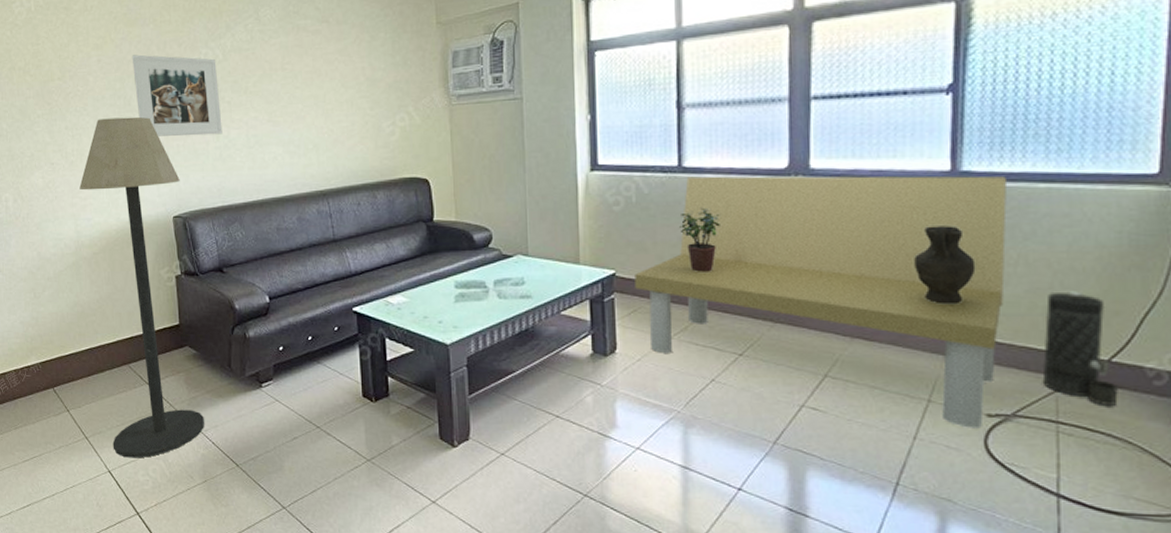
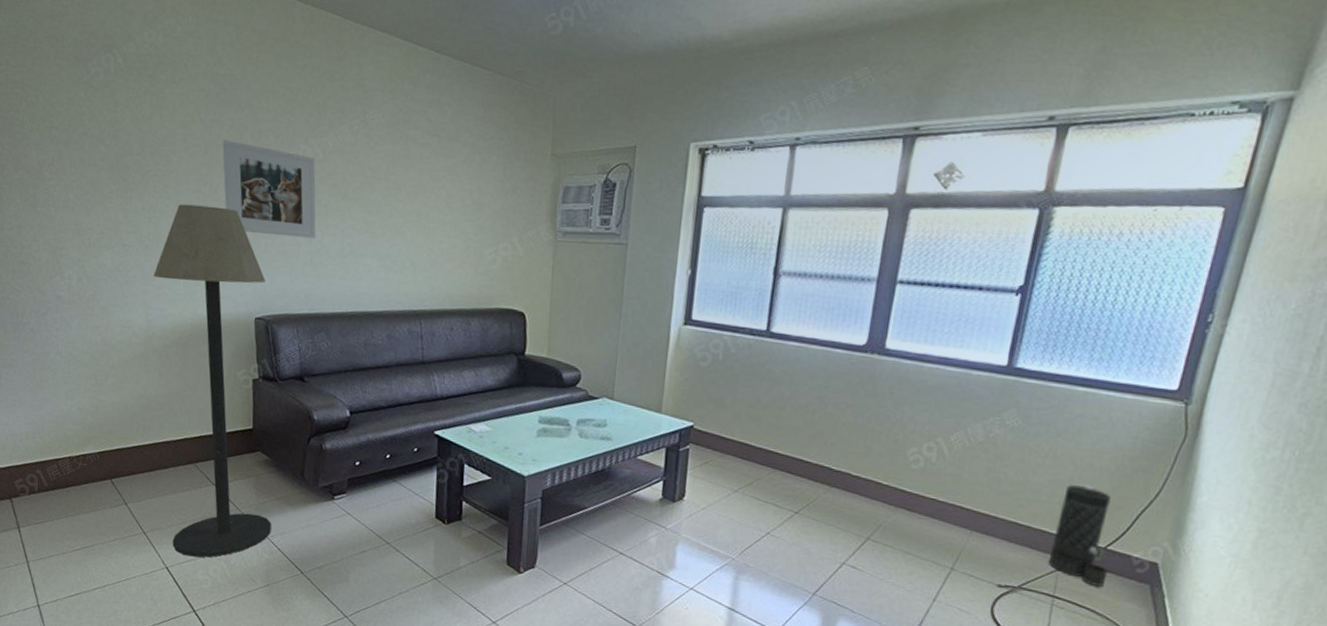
bench: present [635,176,1007,429] -> none [710,342,1052,596]
potted plant: present [679,207,720,272] -> none [759,372,798,434]
decorative vase: present [914,226,976,305] -> none [960,414,1013,487]

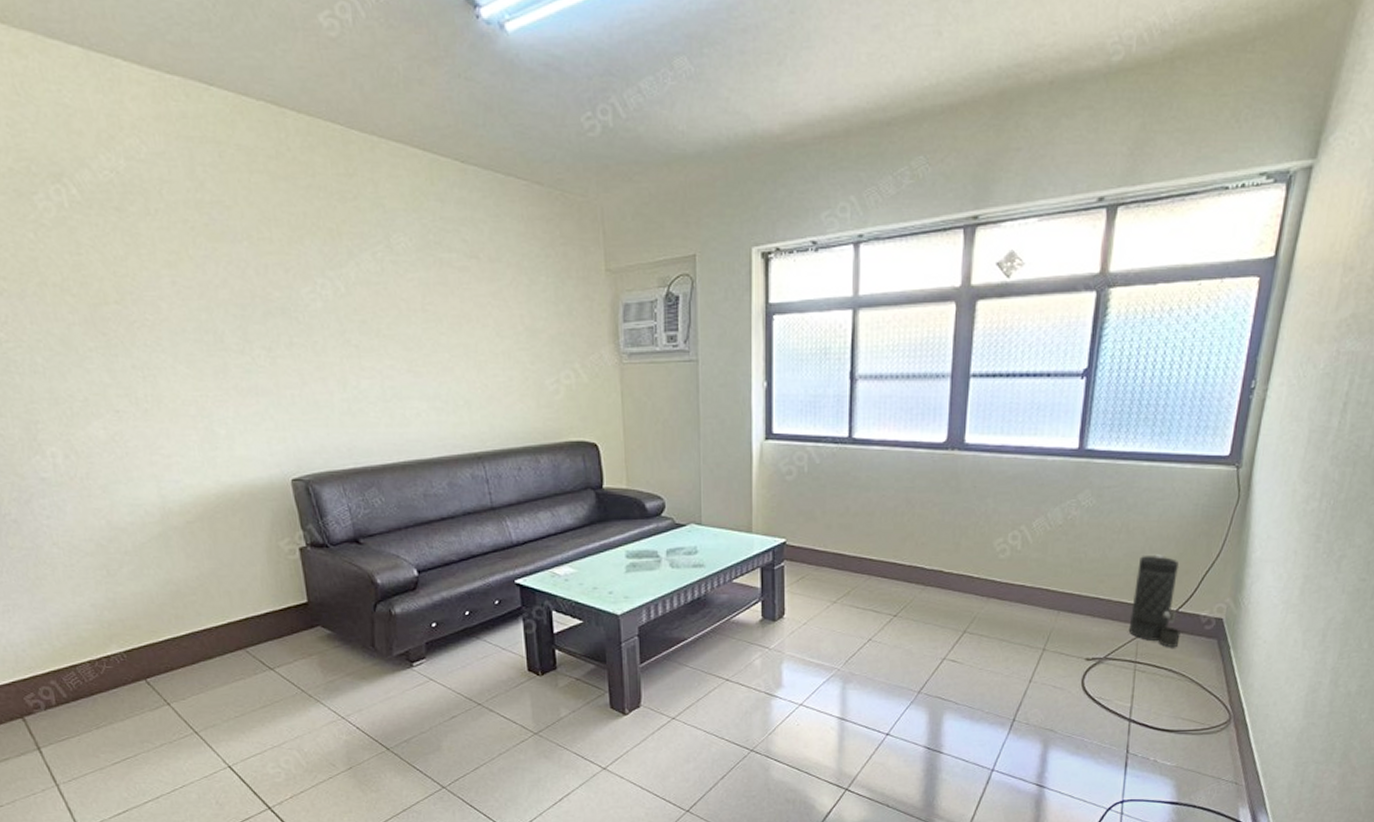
floor lamp: present [154,204,271,558] -> none [159,357,346,751]
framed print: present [222,140,316,239] -> none [220,279,350,384]

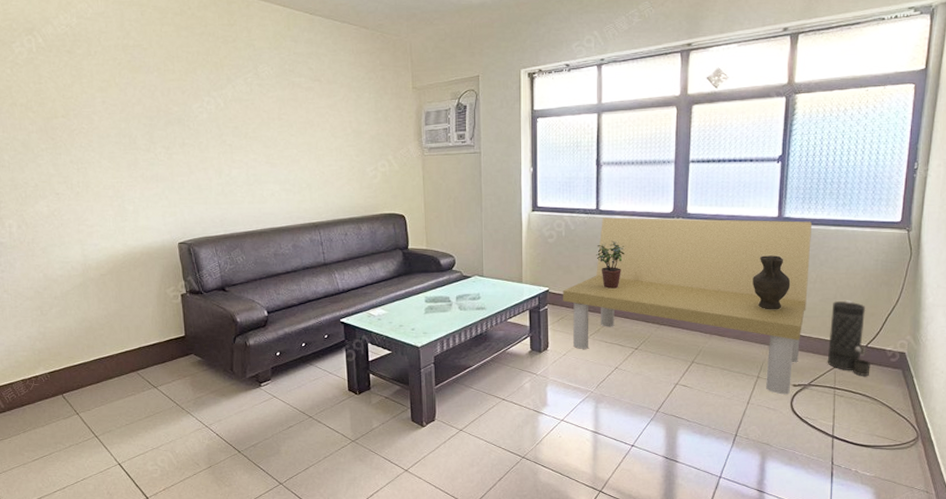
bench: none [804,448,1120,671] -> present [563,217,812,395]
potted plant: none [847,478,884,540] -> present [596,240,625,289]
decorative vase: none [1042,498,1090,567] -> present [753,255,791,310]

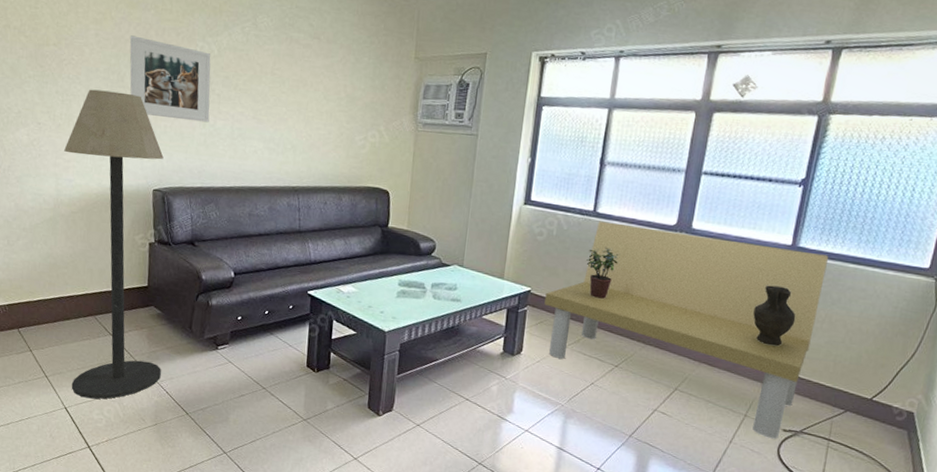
floor lamp: none [86,154,209,452] -> present [64,89,164,399]
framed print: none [136,99,224,173] -> present [129,35,211,123]
canister: present [827,300,870,376] -> none [824,346,876,432]

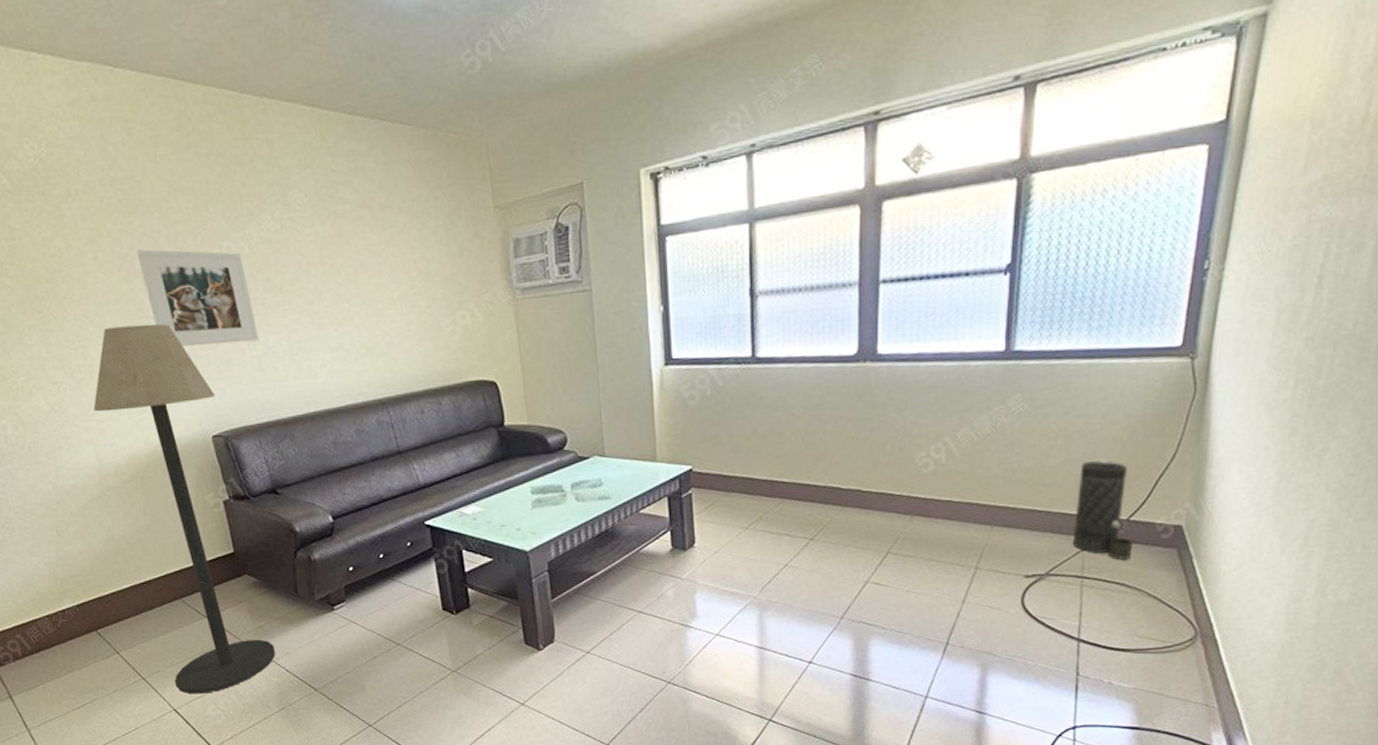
bench: present [544,221,828,439] -> none [711,354,1053,589]
potted plant: present [586,247,619,299] -> none [754,398,793,463]
decorative vase: present [753,285,796,346] -> none [969,404,1023,479]
canister: none [824,346,876,432] -> present [1072,459,1133,559]

